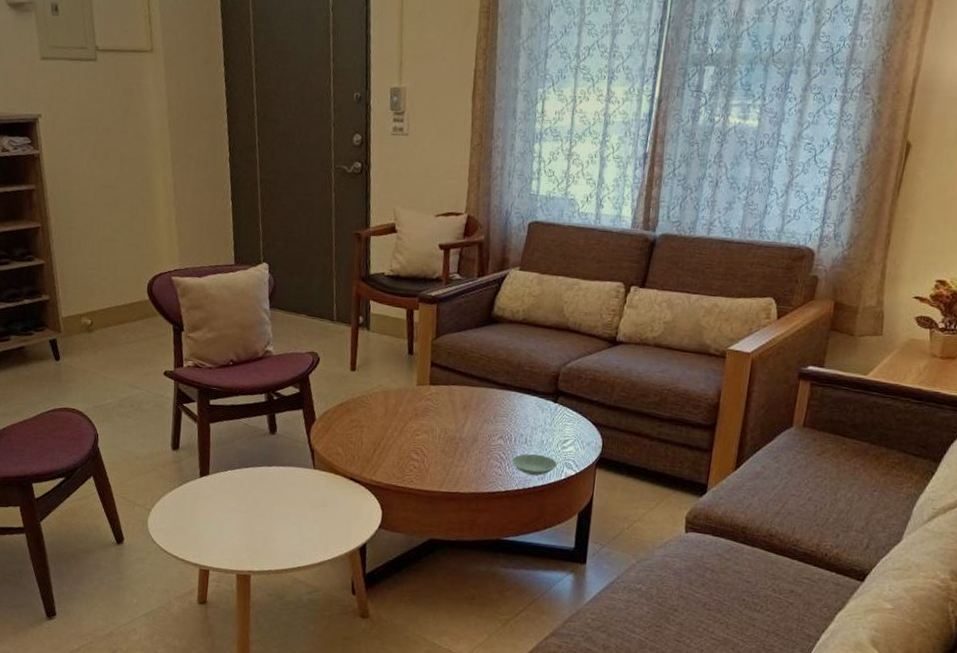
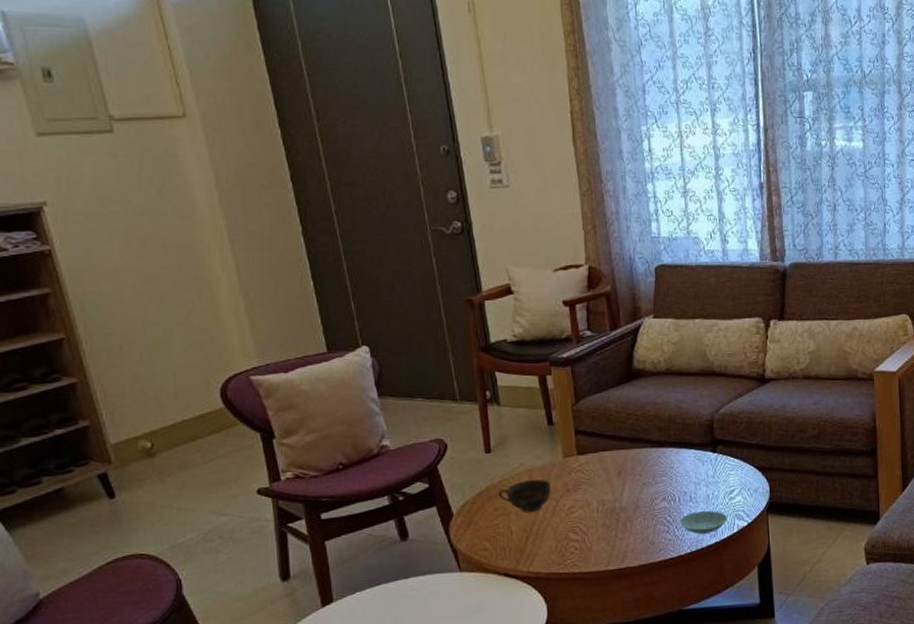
cup: none [356,400,402,429] -> present [499,479,551,512]

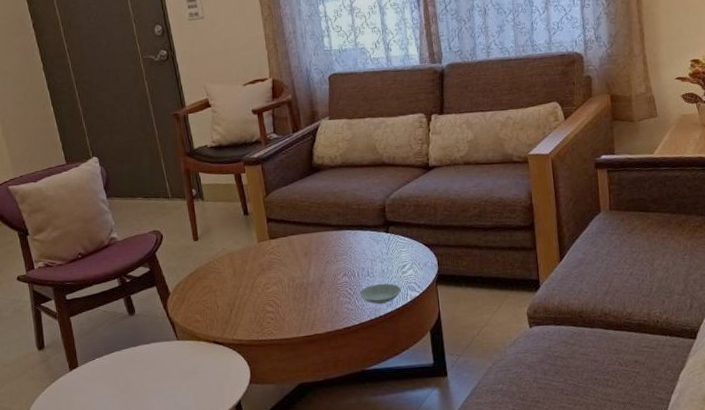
cup: present [499,479,551,512] -> none [206,261,249,289]

